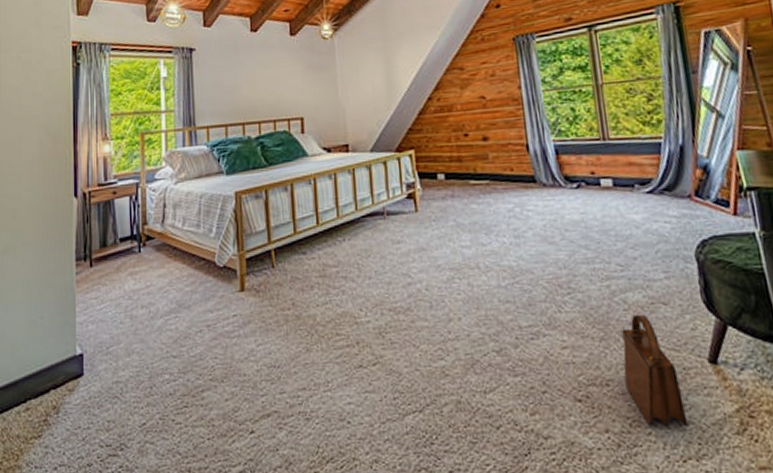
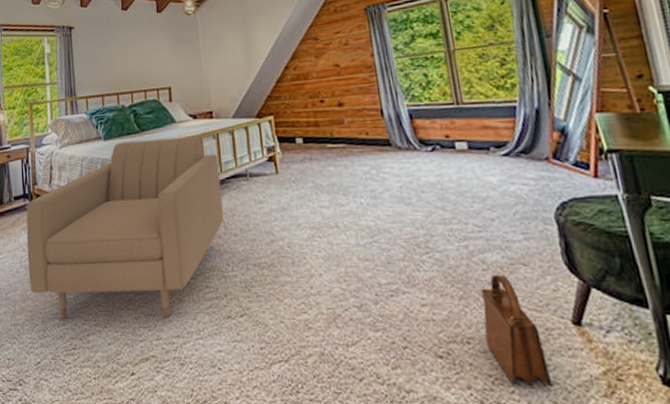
armchair: none [133,170,358,374] -> present [26,135,224,319]

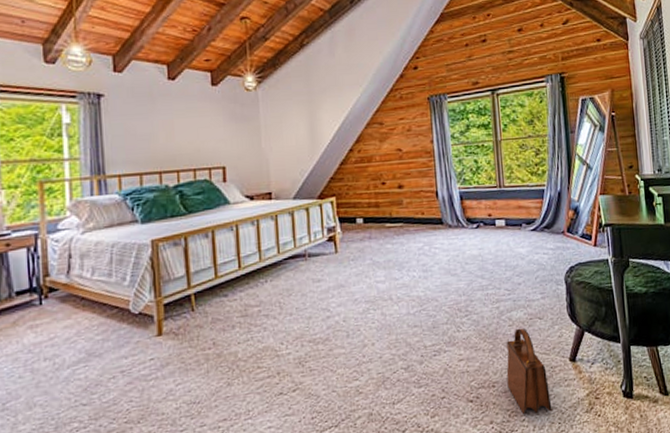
armchair: present [26,135,224,319] -> none [33,217,280,422]

